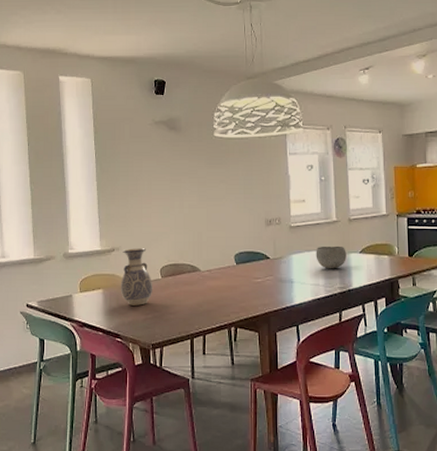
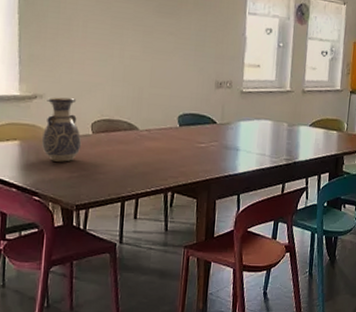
bowl: present [316,246,346,269] -> none [265,116,297,140]

